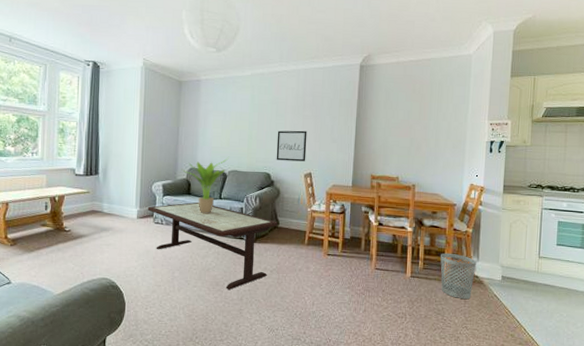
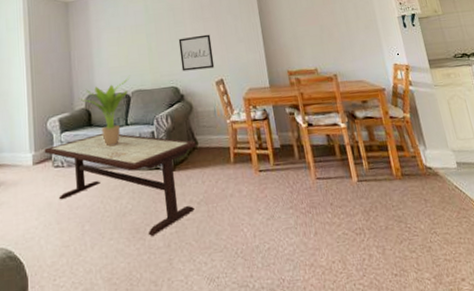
wastebasket: present [440,253,477,299] -> none [384,145,430,198]

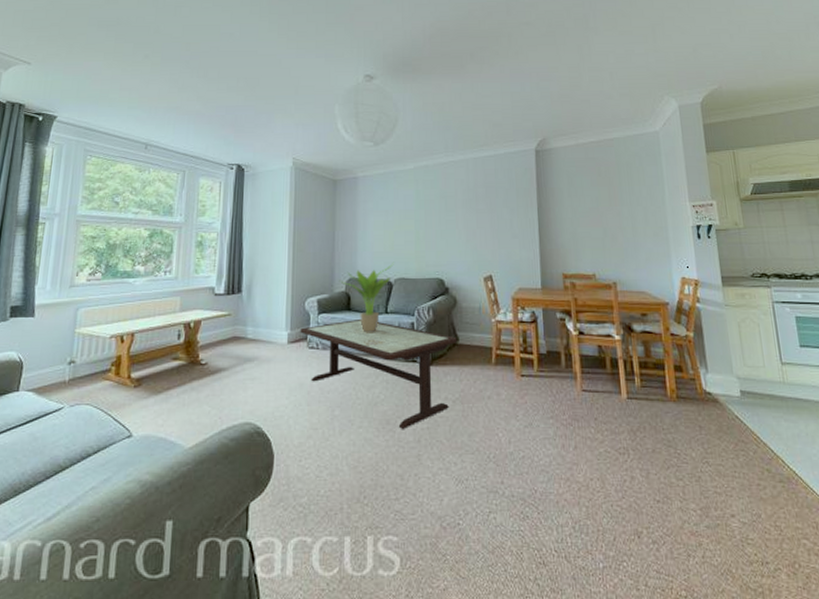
wall art: present [178,34,215,72] -> none [448,226,484,263]

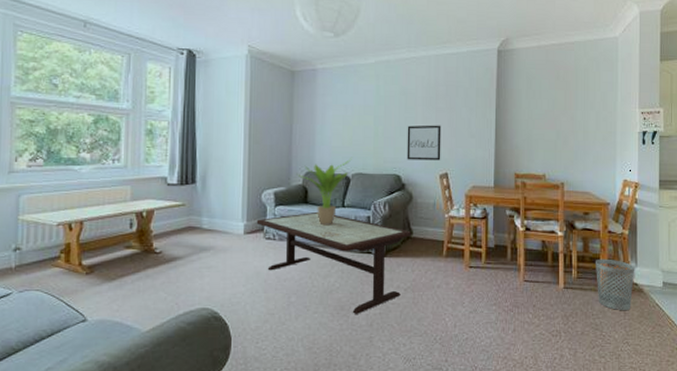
wall art: none [448,226,484,263] -> present [407,125,441,161]
wastebasket: none [660,364,707,424] -> present [596,258,635,310]

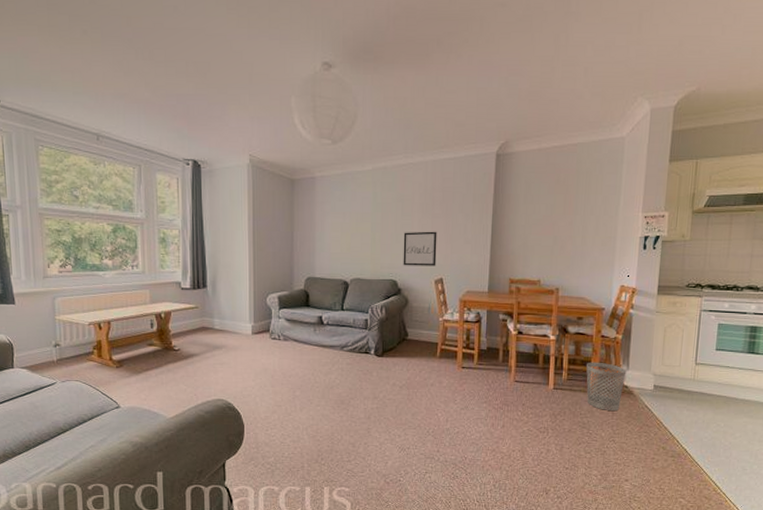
coffee table: present [256,211,412,314] -> none [262,314,407,408]
potted plant: present [296,158,352,226] -> none [298,264,350,328]

